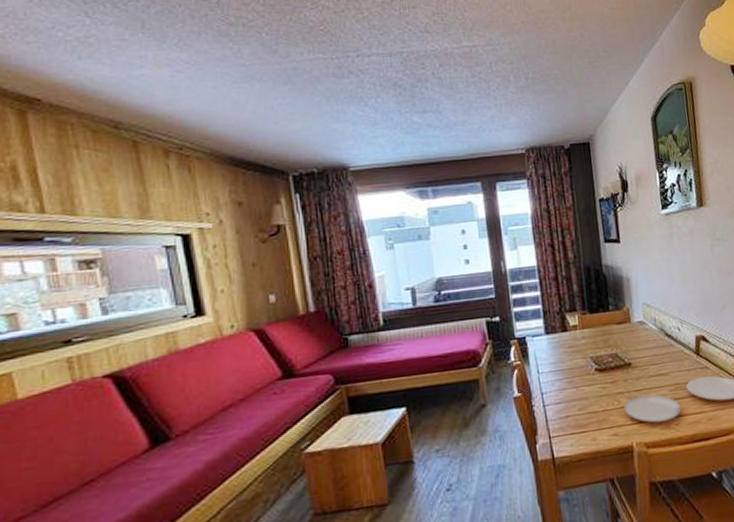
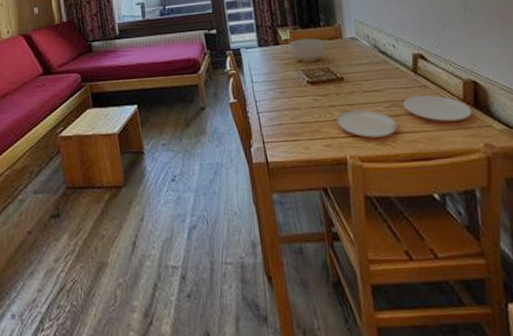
bowl: none [577,323,614,350] -> present [289,38,325,63]

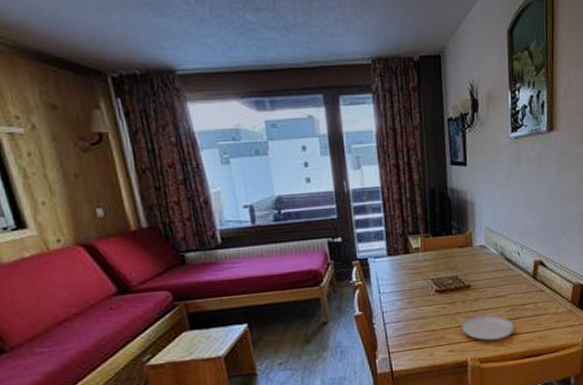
bowl: present [289,38,325,63] -> none [420,246,456,272]
plate: present [403,95,472,122] -> none [521,298,577,322]

